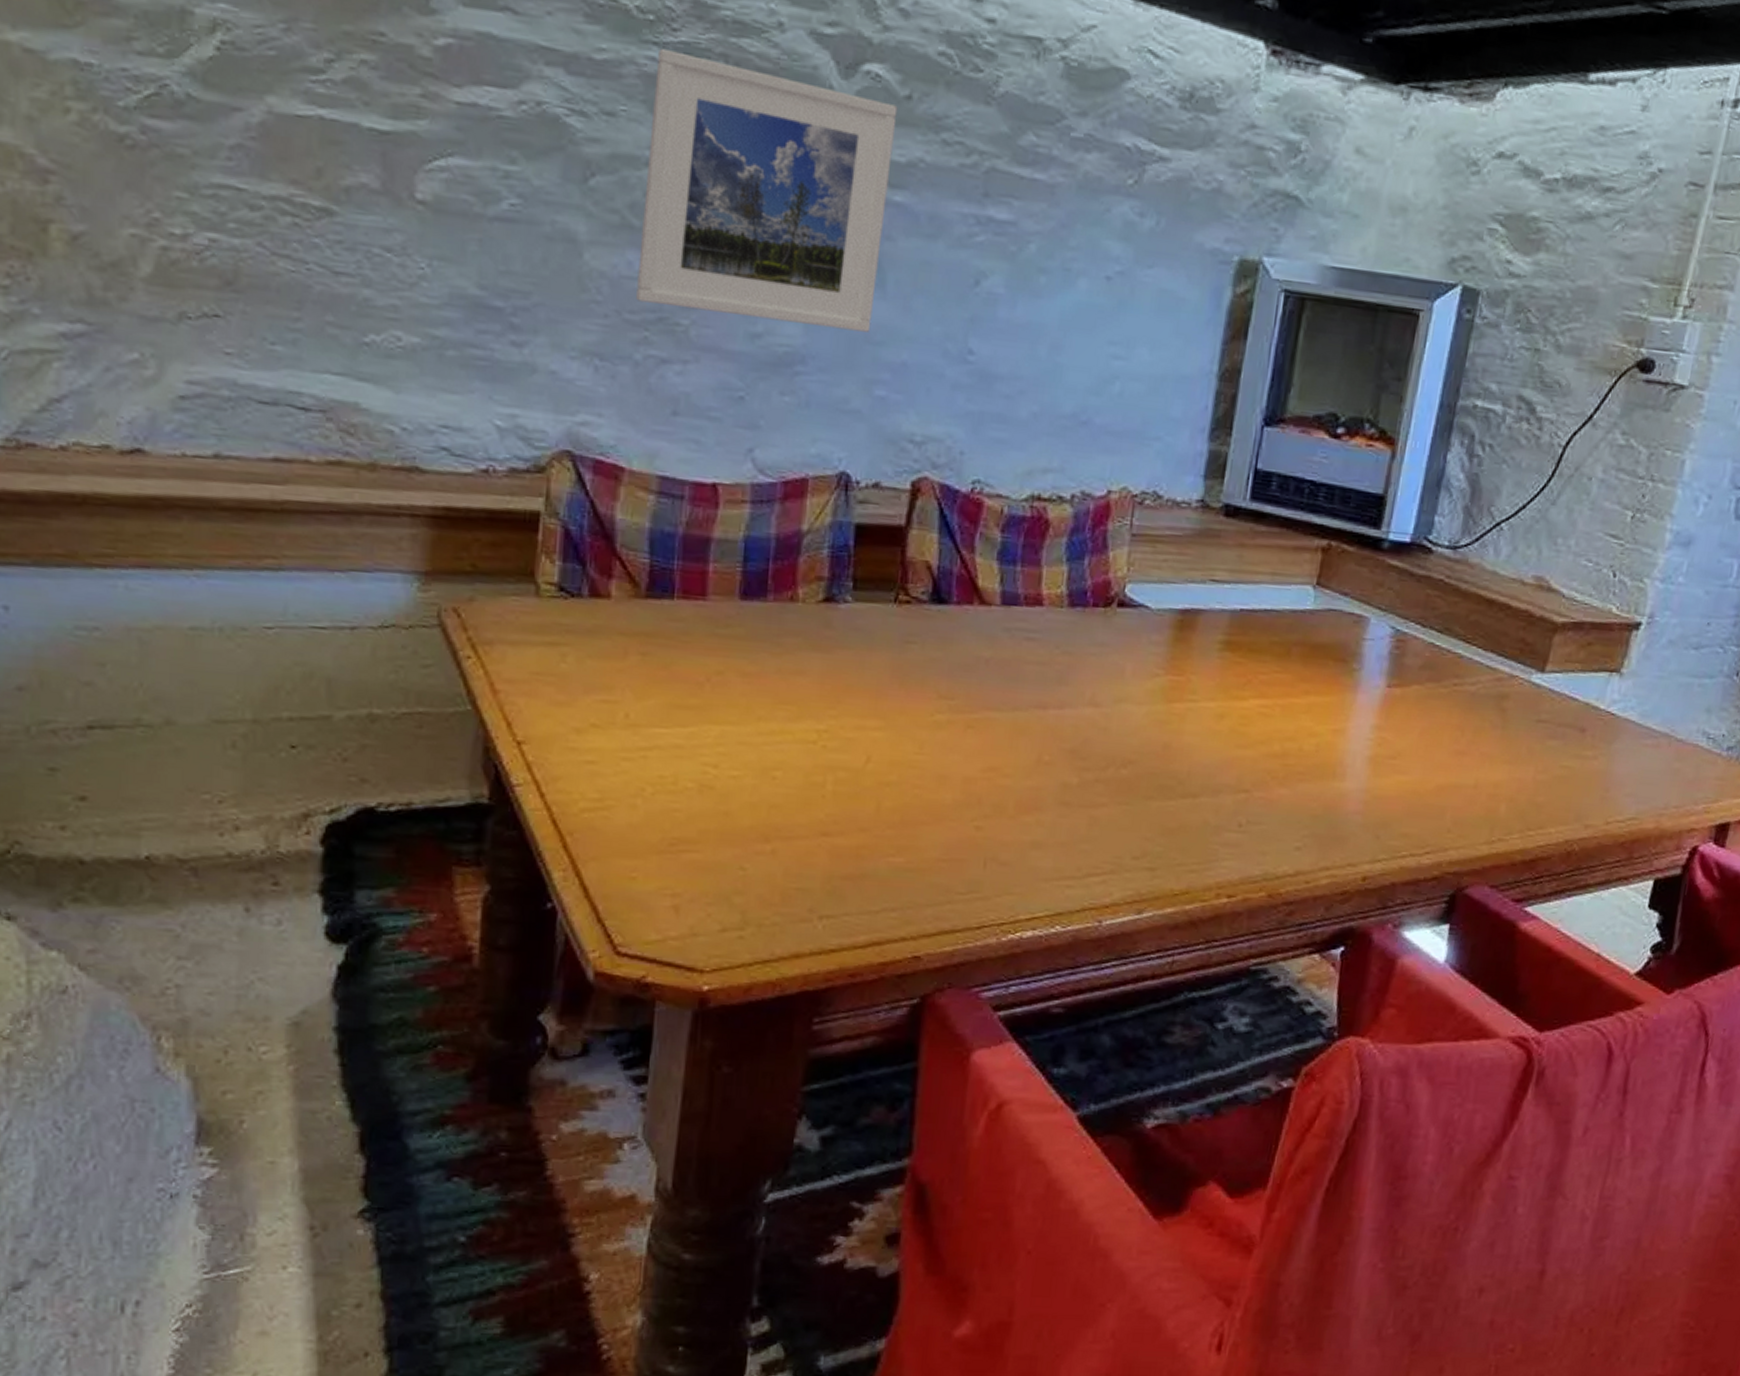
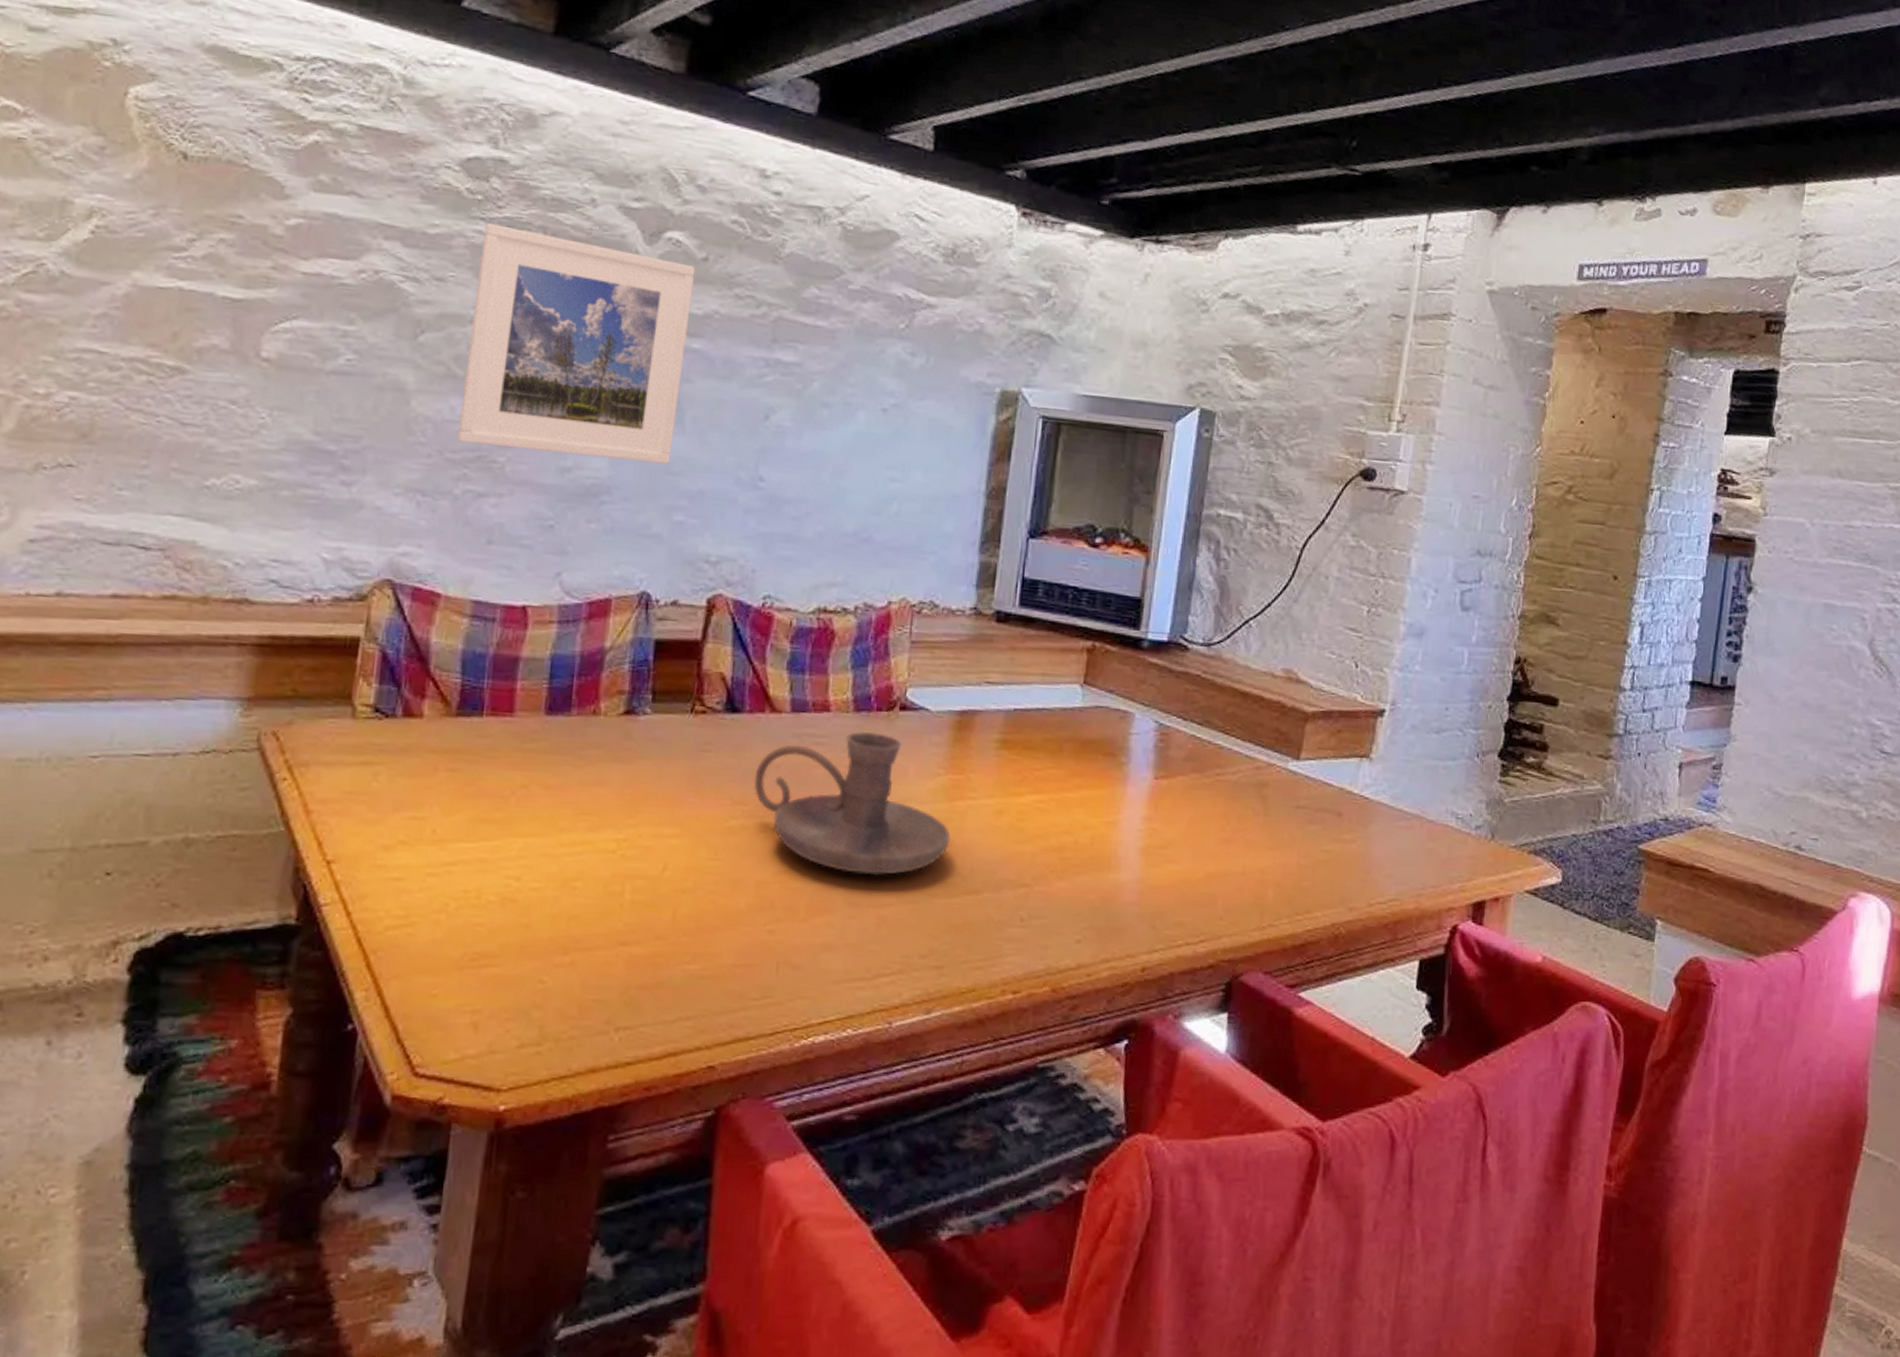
candle holder: none [961,627,1168,776] -> present [753,731,951,876]

